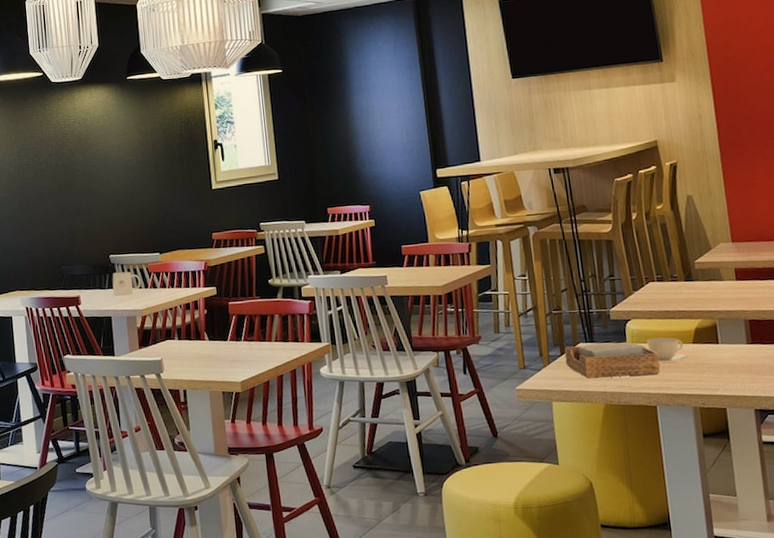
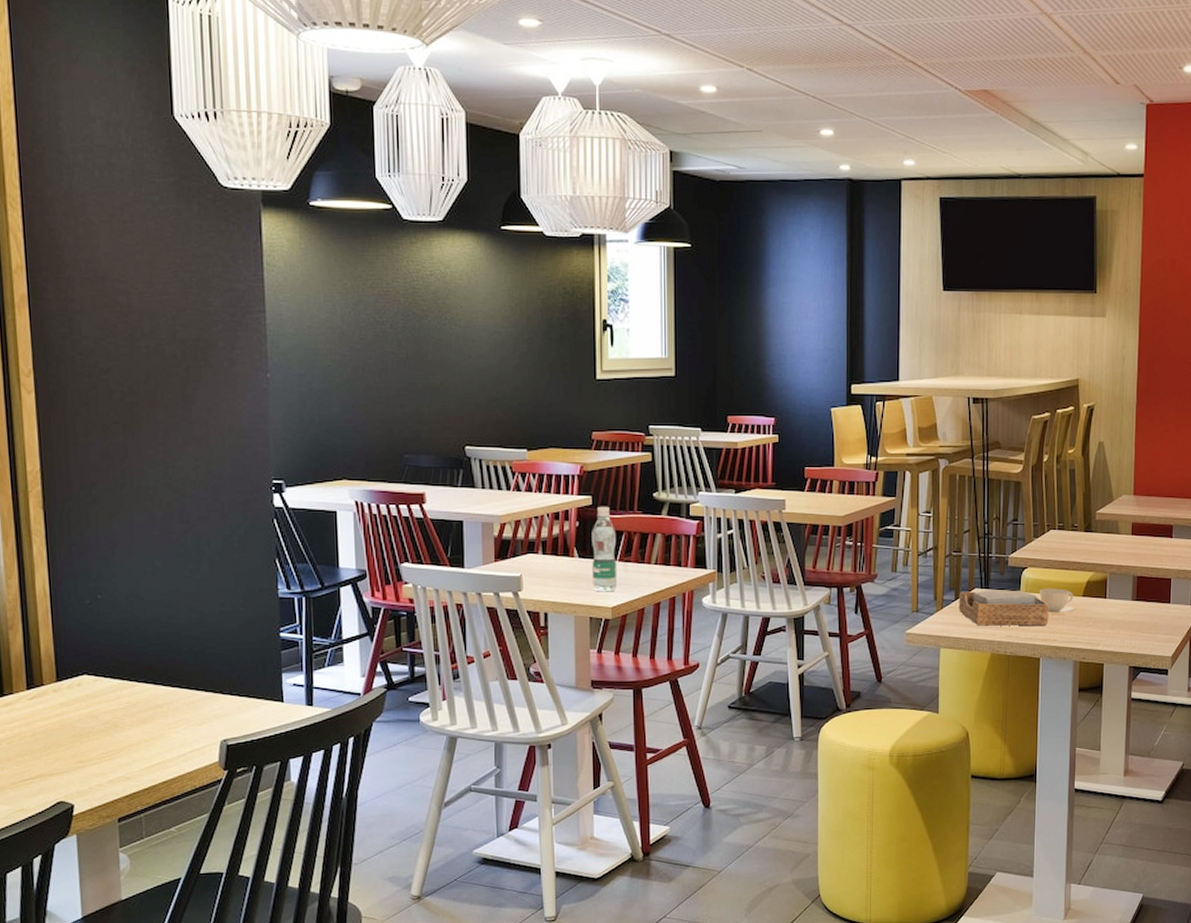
mug: present [112,271,141,296] -> none [466,468,502,497]
bottle: none [218,294,244,369] -> present [591,506,617,592]

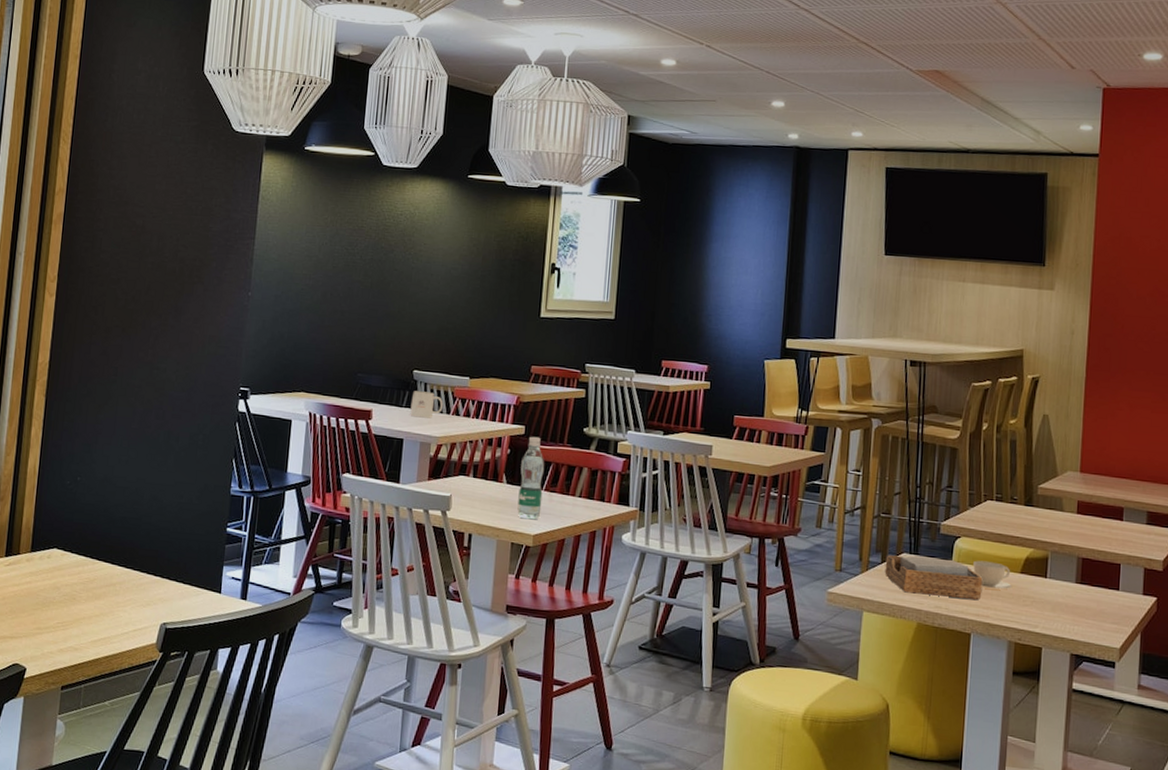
mug: none [466,468,502,497] -> present [410,391,443,419]

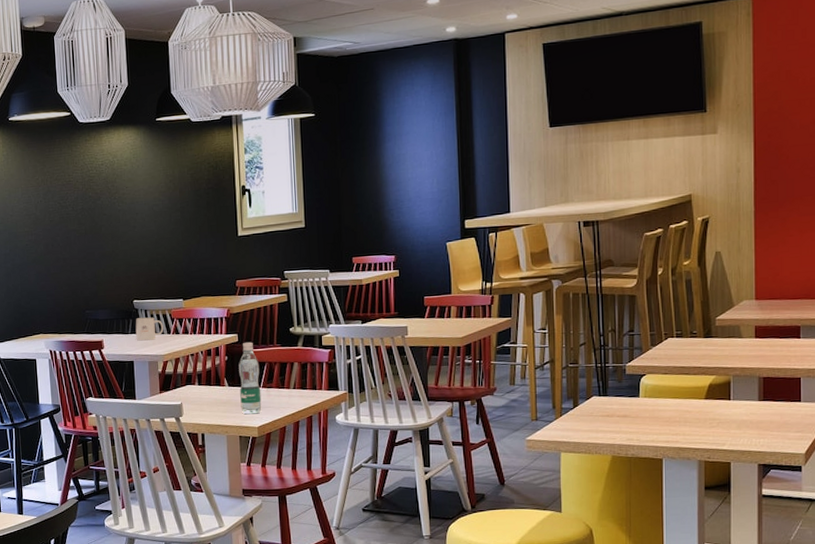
napkin holder: present [884,555,983,600] -> none [577,396,670,431]
teacup: present [973,560,1013,590] -> none [660,392,699,417]

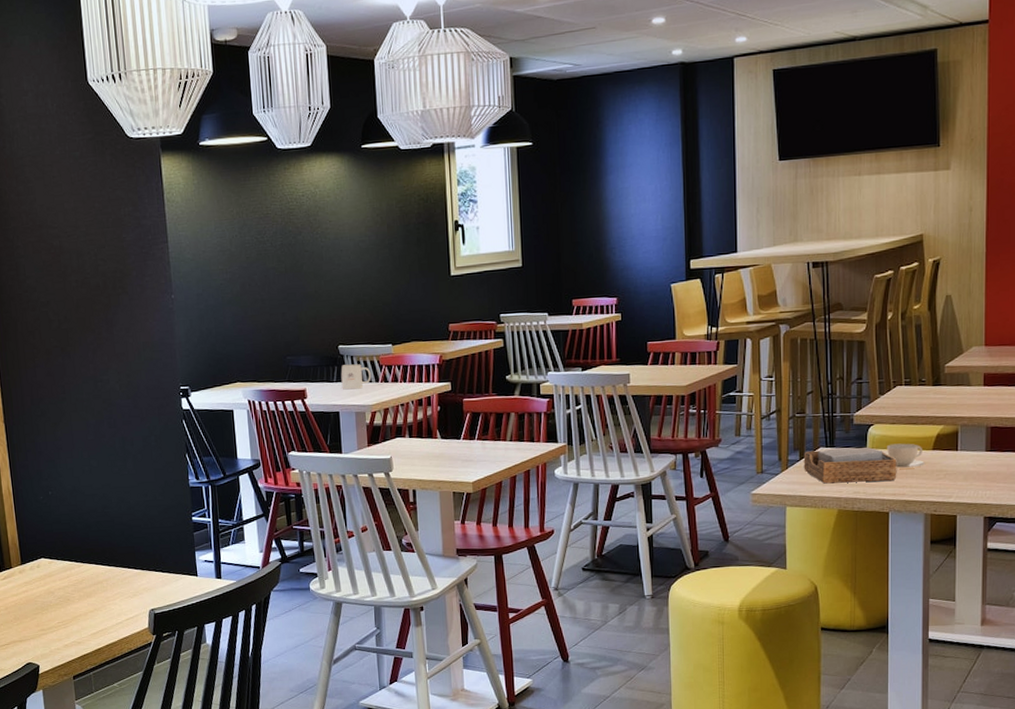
bottle: present [238,342,262,415] -> none [452,390,477,469]
napkin holder: none [577,396,670,431] -> present [803,446,897,484]
teacup: none [660,392,699,417] -> present [887,443,926,469]

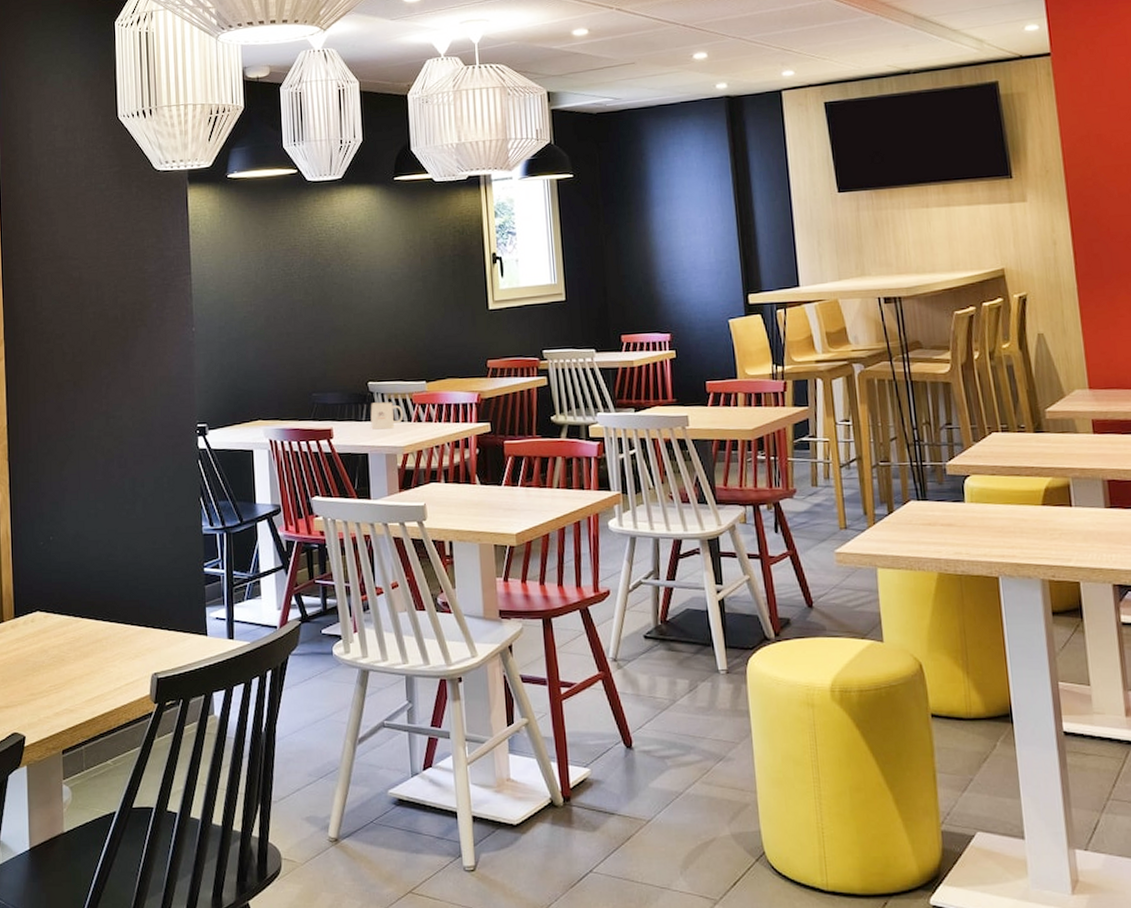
napkin holder: present [803,446,897,484] -> none [892,500,1004,542]
teacup: present [887,443,926,469] -> none [988,497,1036,527]

